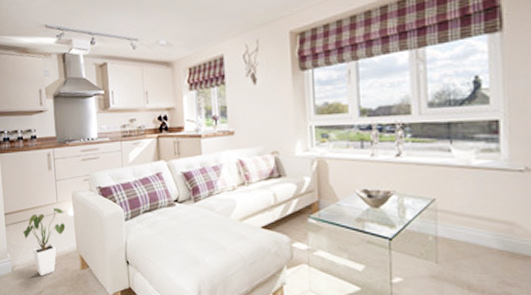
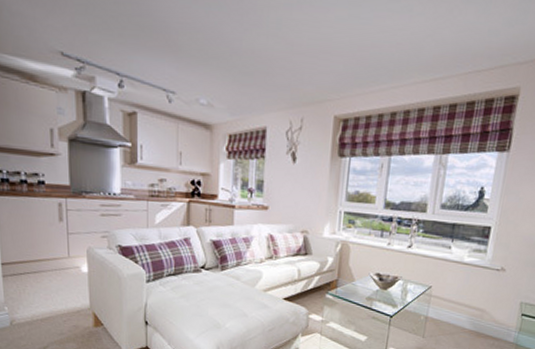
house plant: present [23,207,66,276] -> none [25,261,78,331]

